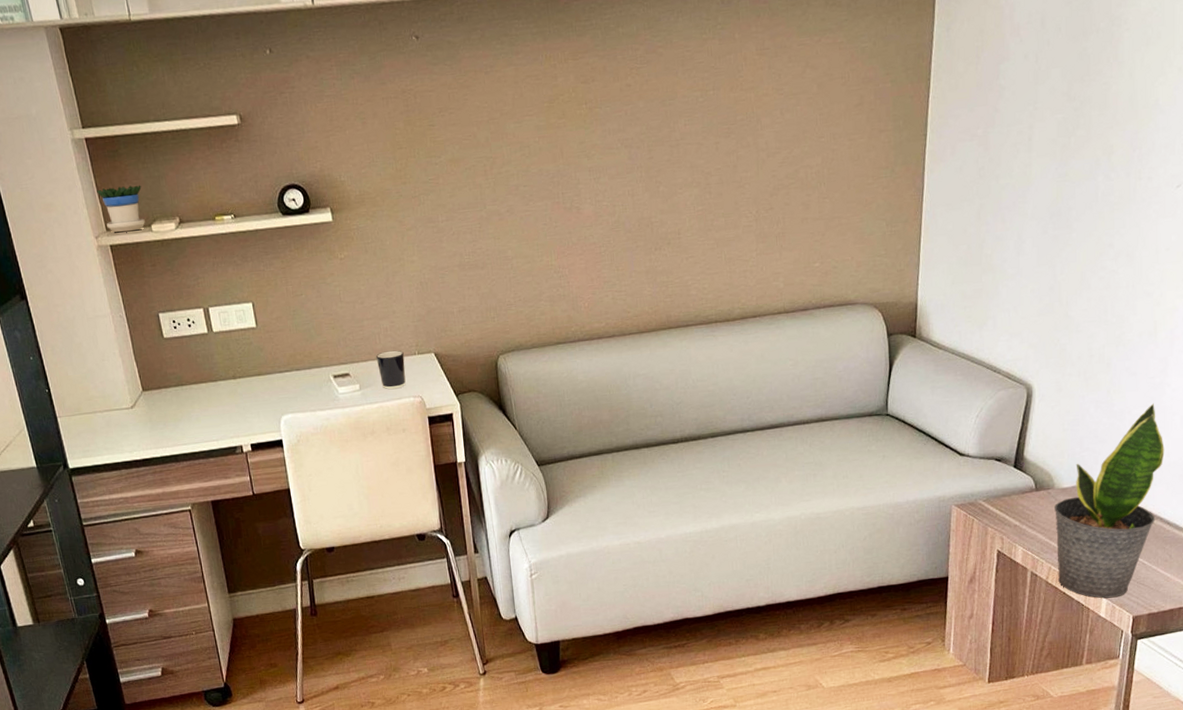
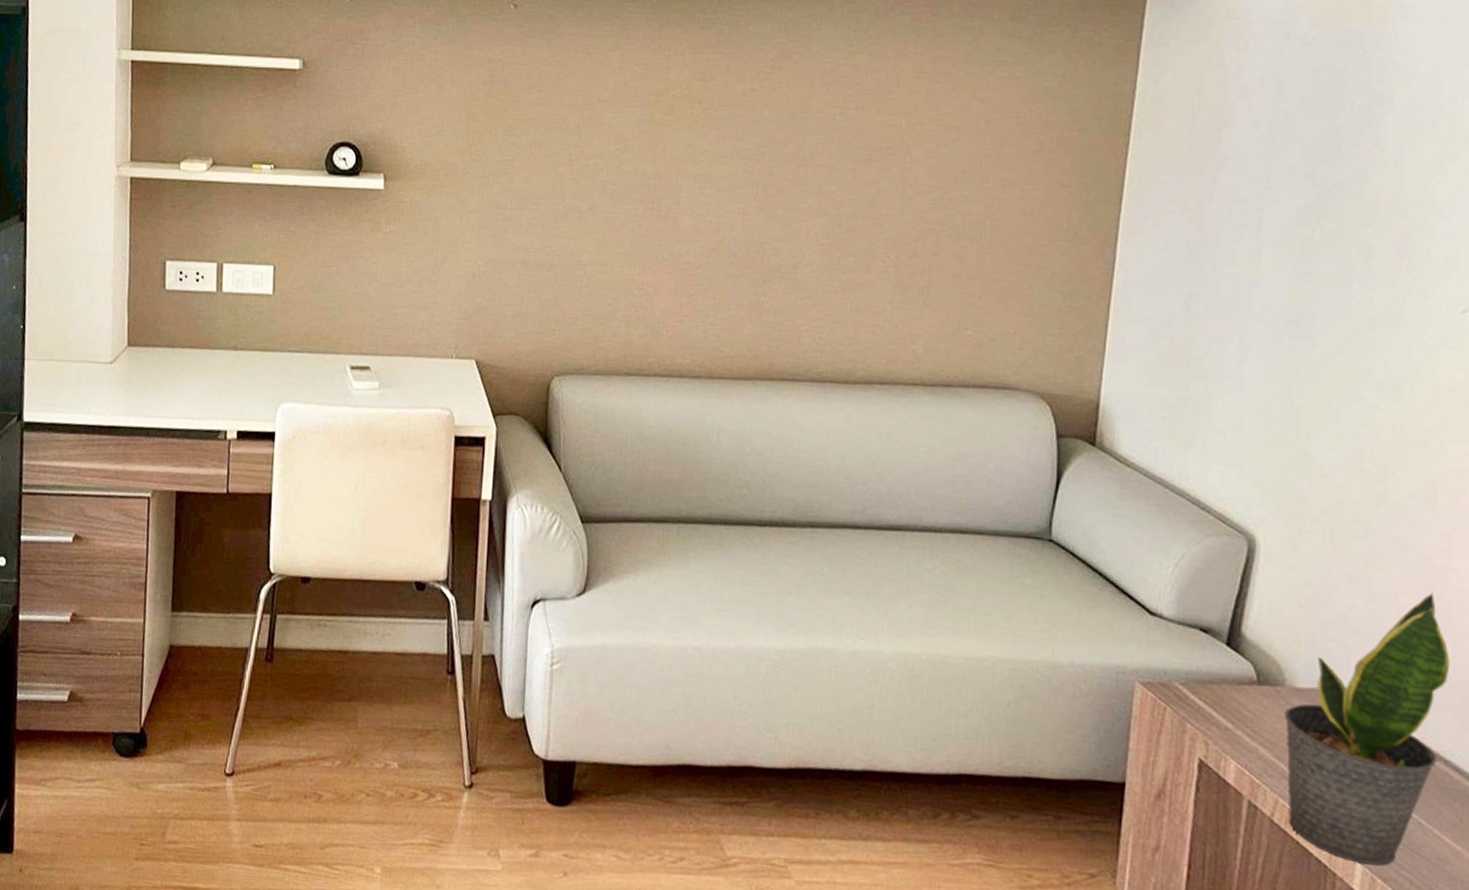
flowerpot: present [97,185,146,233] -> none [130,115,179,166]
mug: present [375,350,406,390] -> none [404,348,439,396]

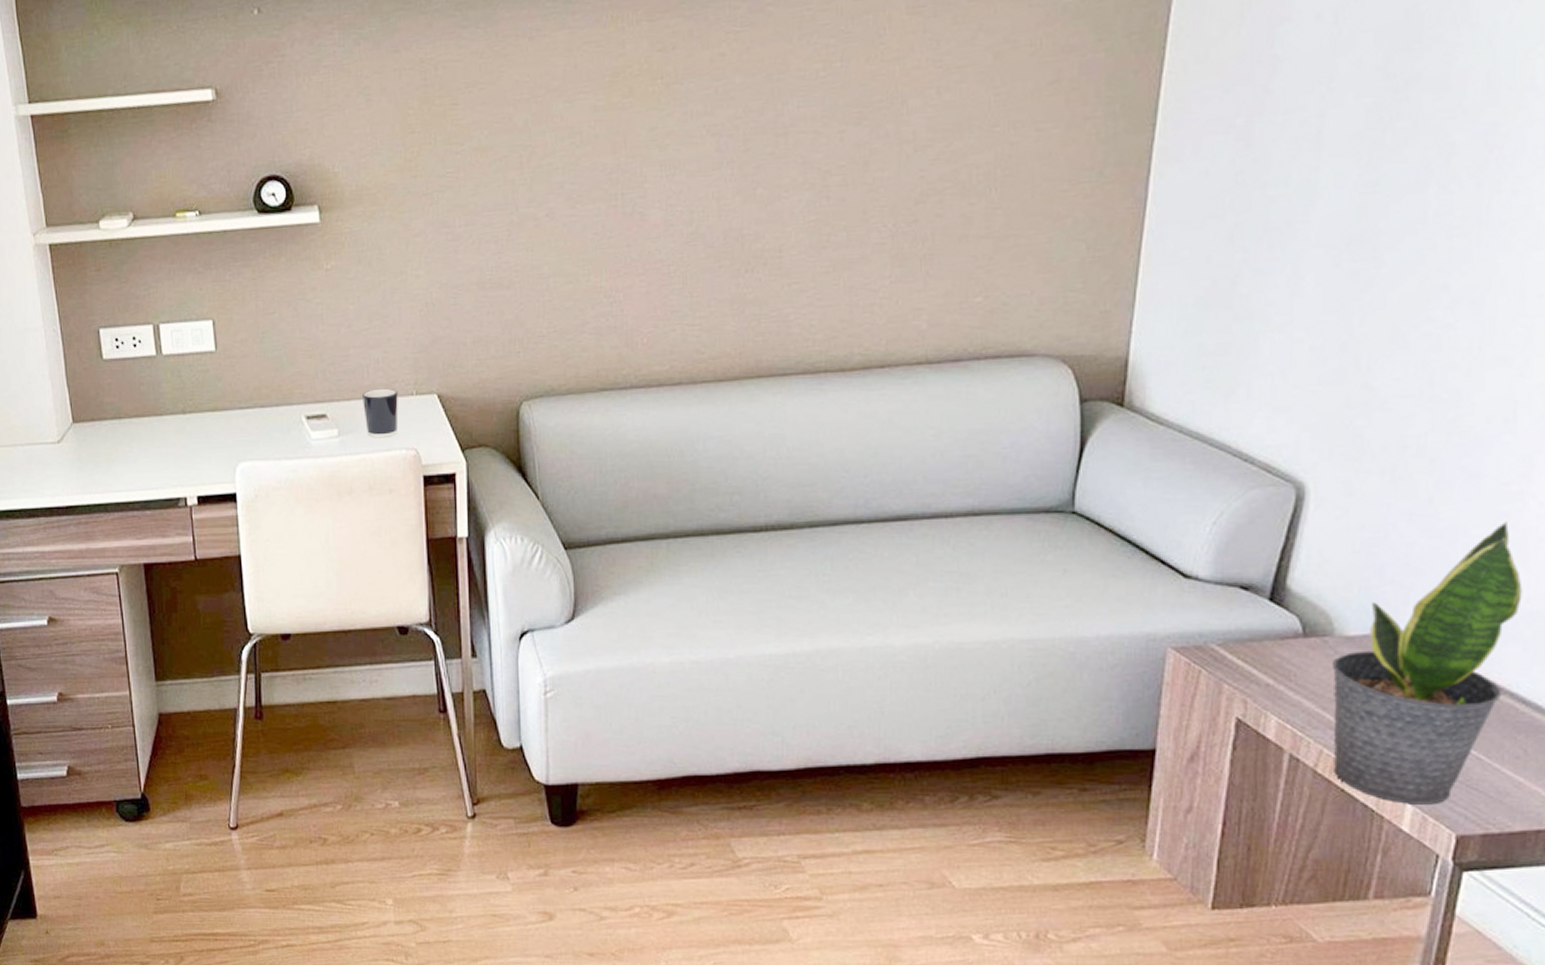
mug: none [404,348,439,396] -> present [361,388,399,438]

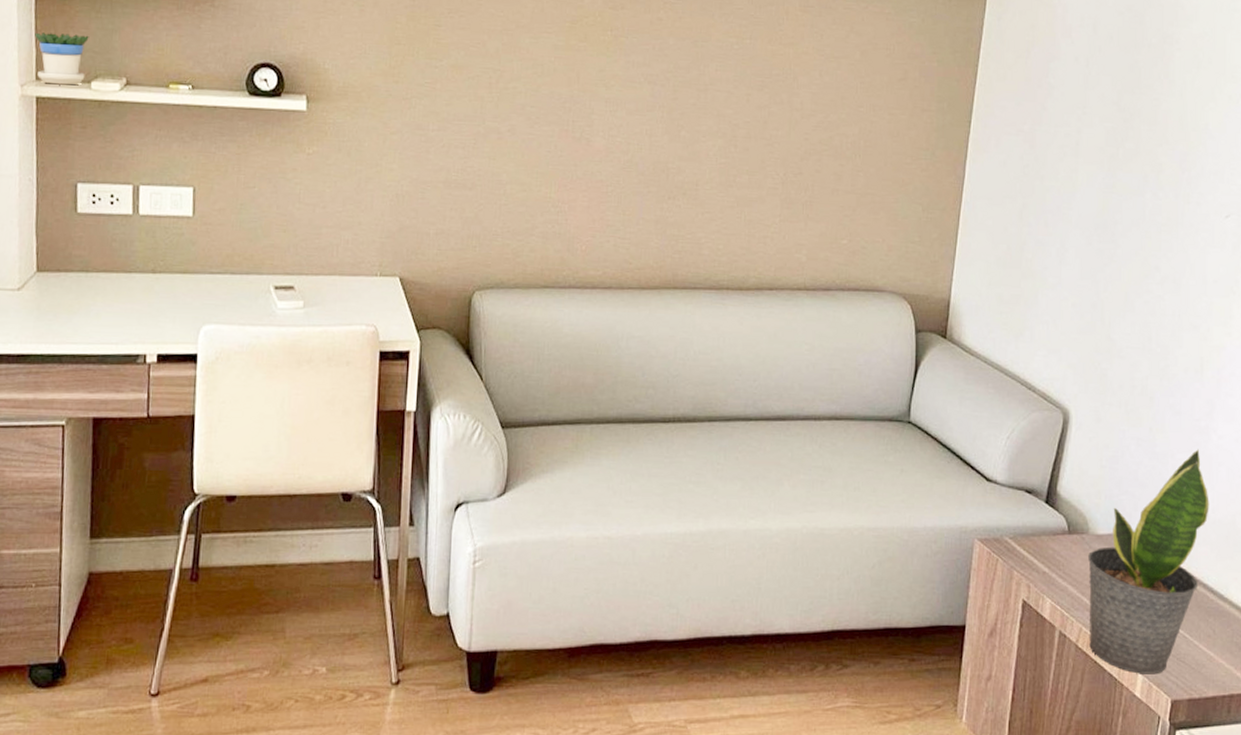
flowerpot: none [39,172,93,230] -> present [34,32,89,85]
mug: present [361,388,399,438] -> none [329,266,363,313]

